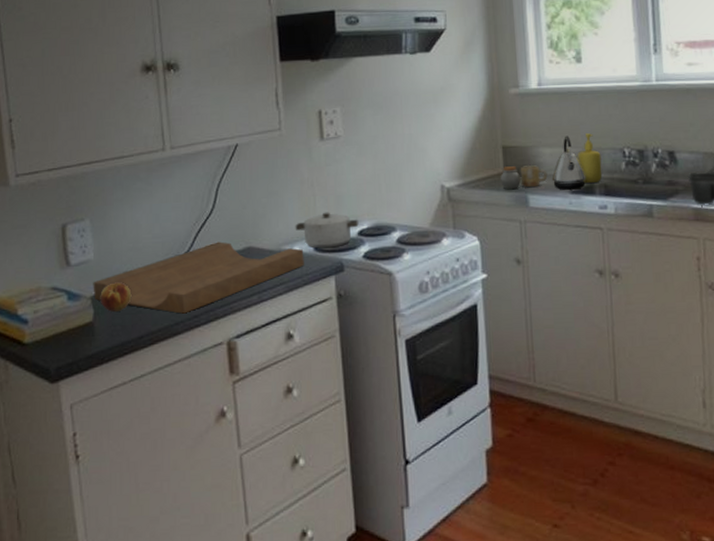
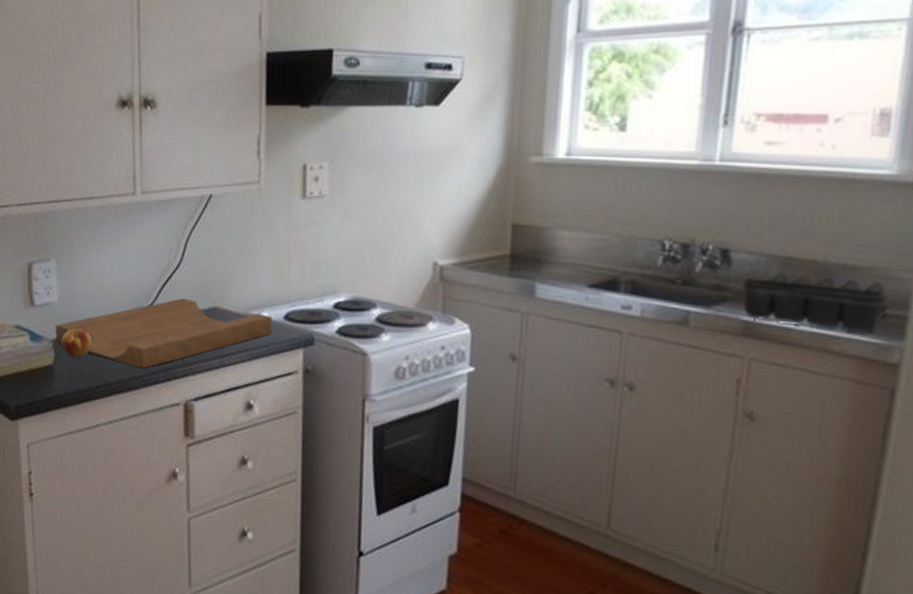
cooking pot: present [295,212,359,249] -> none [265,278,336,318]
jar: present [500,166,521,190] -> none [505,248,530,276]
mug: present [520,164,548,187] -> none [529,248,563,275]
kettle: present [551,136,587,190] -> none [567,218,611,283]
soap dispenser: present [577,133,602,184] -> none [603,218,634,278]

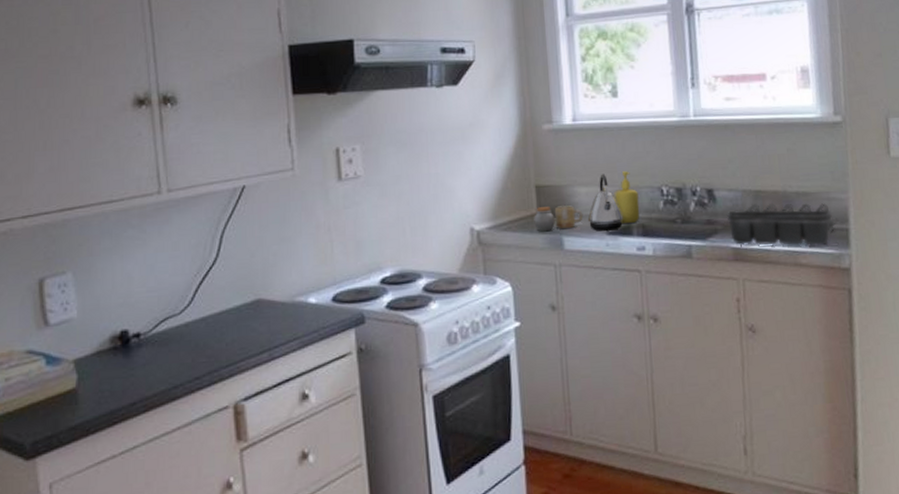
cutting board: present [55,298,273,369] -> none [76,294,321,376]
fruit: present [61,328,93,359] -> none [85,342,122,377]
jar: none [505,248,530,276] -> present [534,207,555,232]
mug: none [529,248,563,275] -> present [554,204,583,228]
kettle: none [567,218,611,283] -> present [587,174,624,231]
soap dispenser: none [603,218,634,278] -> present [614,171,640,224]

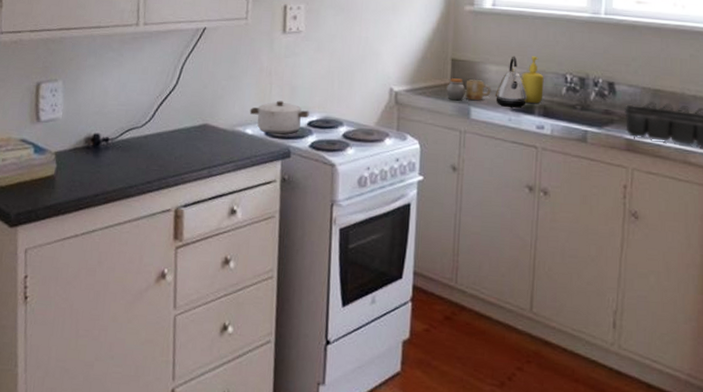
cooking pot: none [310,259,381,299] -> present [249,100,309,134]

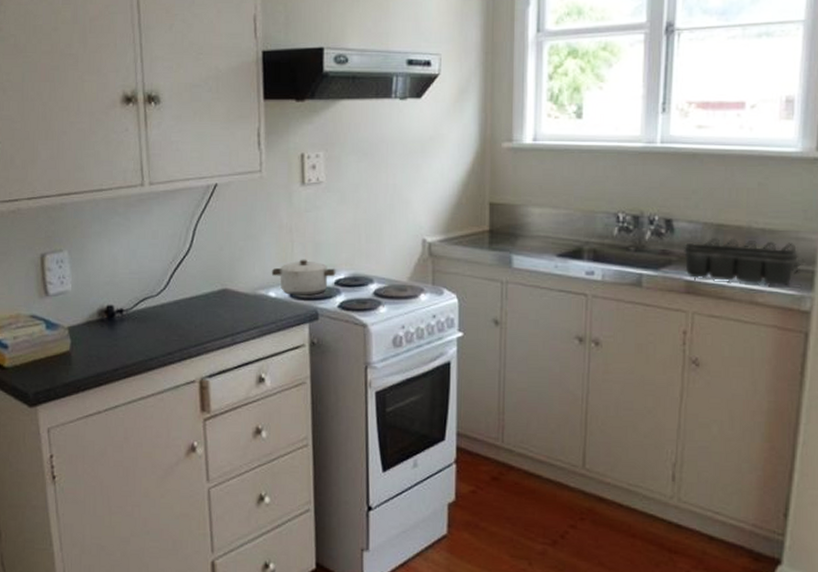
jar: present [446,78,466,101] -> none [485,224,506,249]
mug: present [465,79,491,100] -> none [506,223,535,247]
kettle: present [495,56,528,108] -> none [538,196,575,253]
soap dispenser: present [521,56,544,104] -> none [568,195,593,248]

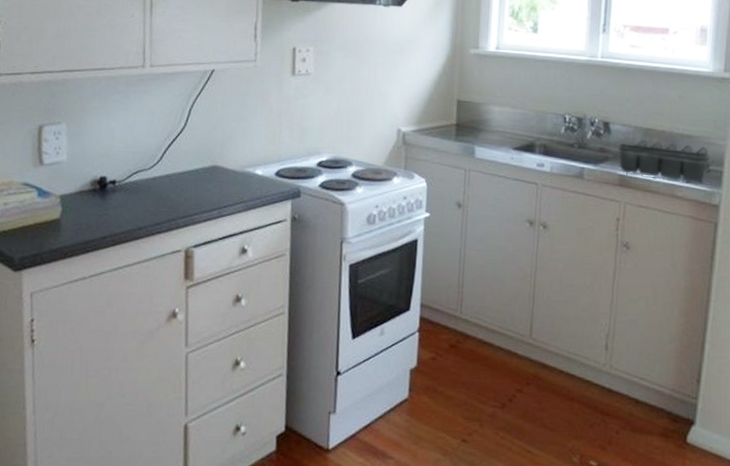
cooking pot: present [271,259,336,296] -> none [259,141,319,175]

